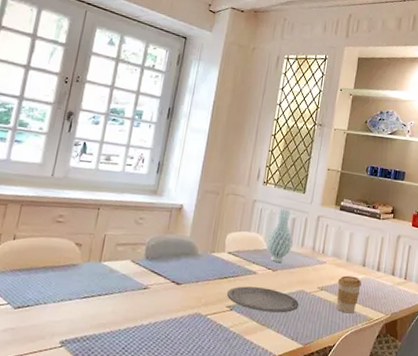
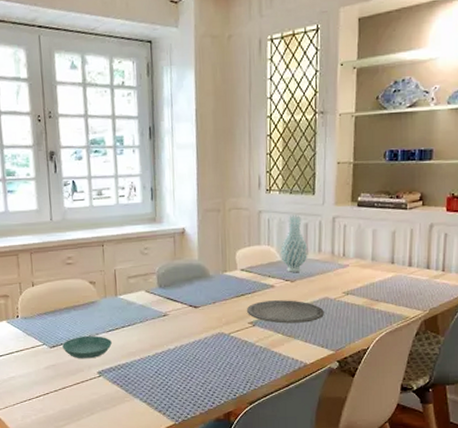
saucer: none [28,299,84,326] -> present [62,335,112,359]
coffee cup: present [336,275,361,314] -> none [364,275,392,315]

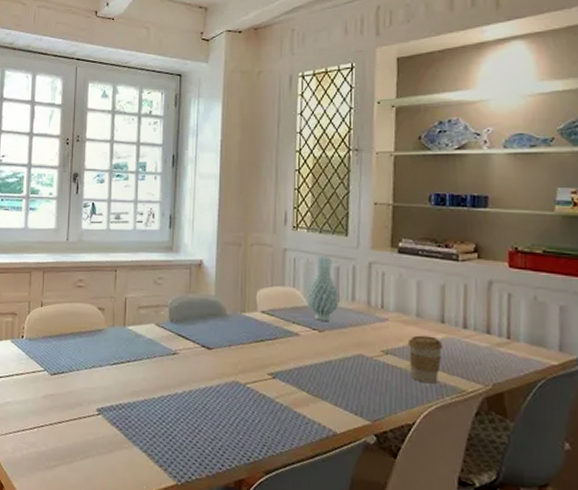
saucer: present [62,335,112,359] -> none [64,366,115,393]
plate: present [246,300,324,324] -> none [266,350,358,382]
coffee cup: none [364,275,392,315] -> present [407,335,442,384]

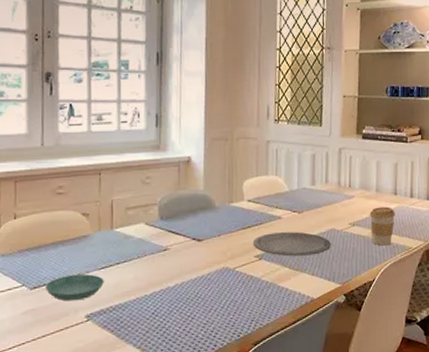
saucer: none [64,366,115,393] -> present [45,273,104,302]
plate: none [266,350,358,382] -> present [252,231,331,257]
vase: present [308,255,340,321] -> none [288,145,315,203]

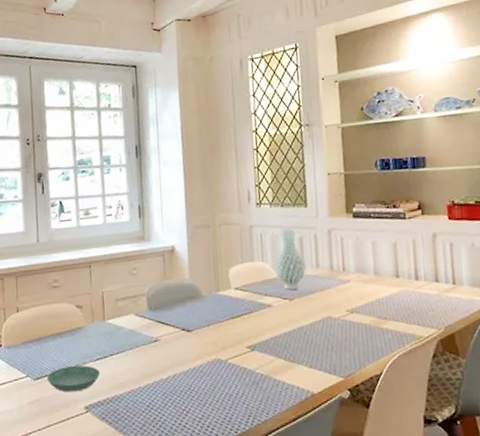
plate: present [252,231,331,257] -> none [243,320,329,347]
vase: none [288,145,315,203] -> present [275,228,306,290]
coffee cup: present [369,206,395,246] -> none [369,291,400,335]

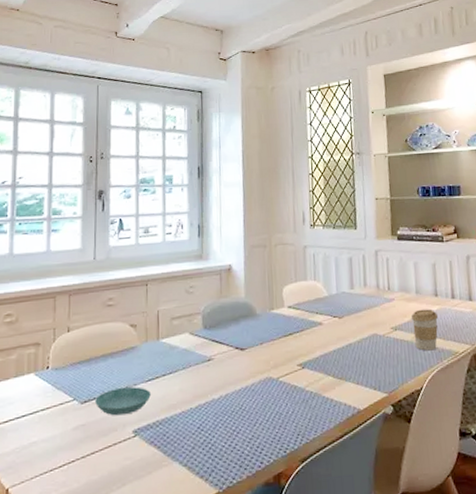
vase: present [275,228,306,290] -> none [327,248,354,308]
coffee cup: none [369,291,400,335] -> present [411,309,438,351]

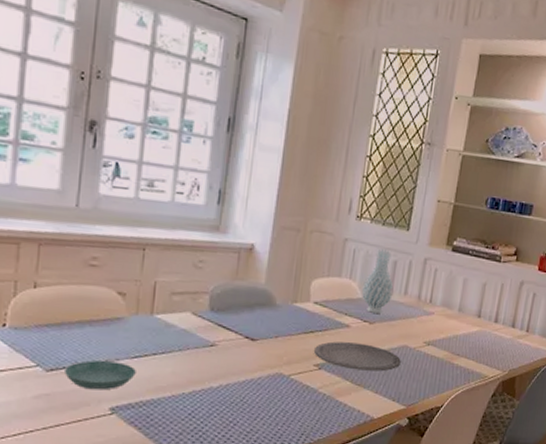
plate: none [295,338,374,365] -> present [313,341,401,372]
vase: none [327,248,354,308] -> present [362,248,394,313]
coffee cup: present [411,309,438,351] -> none [445,328,476,371]

